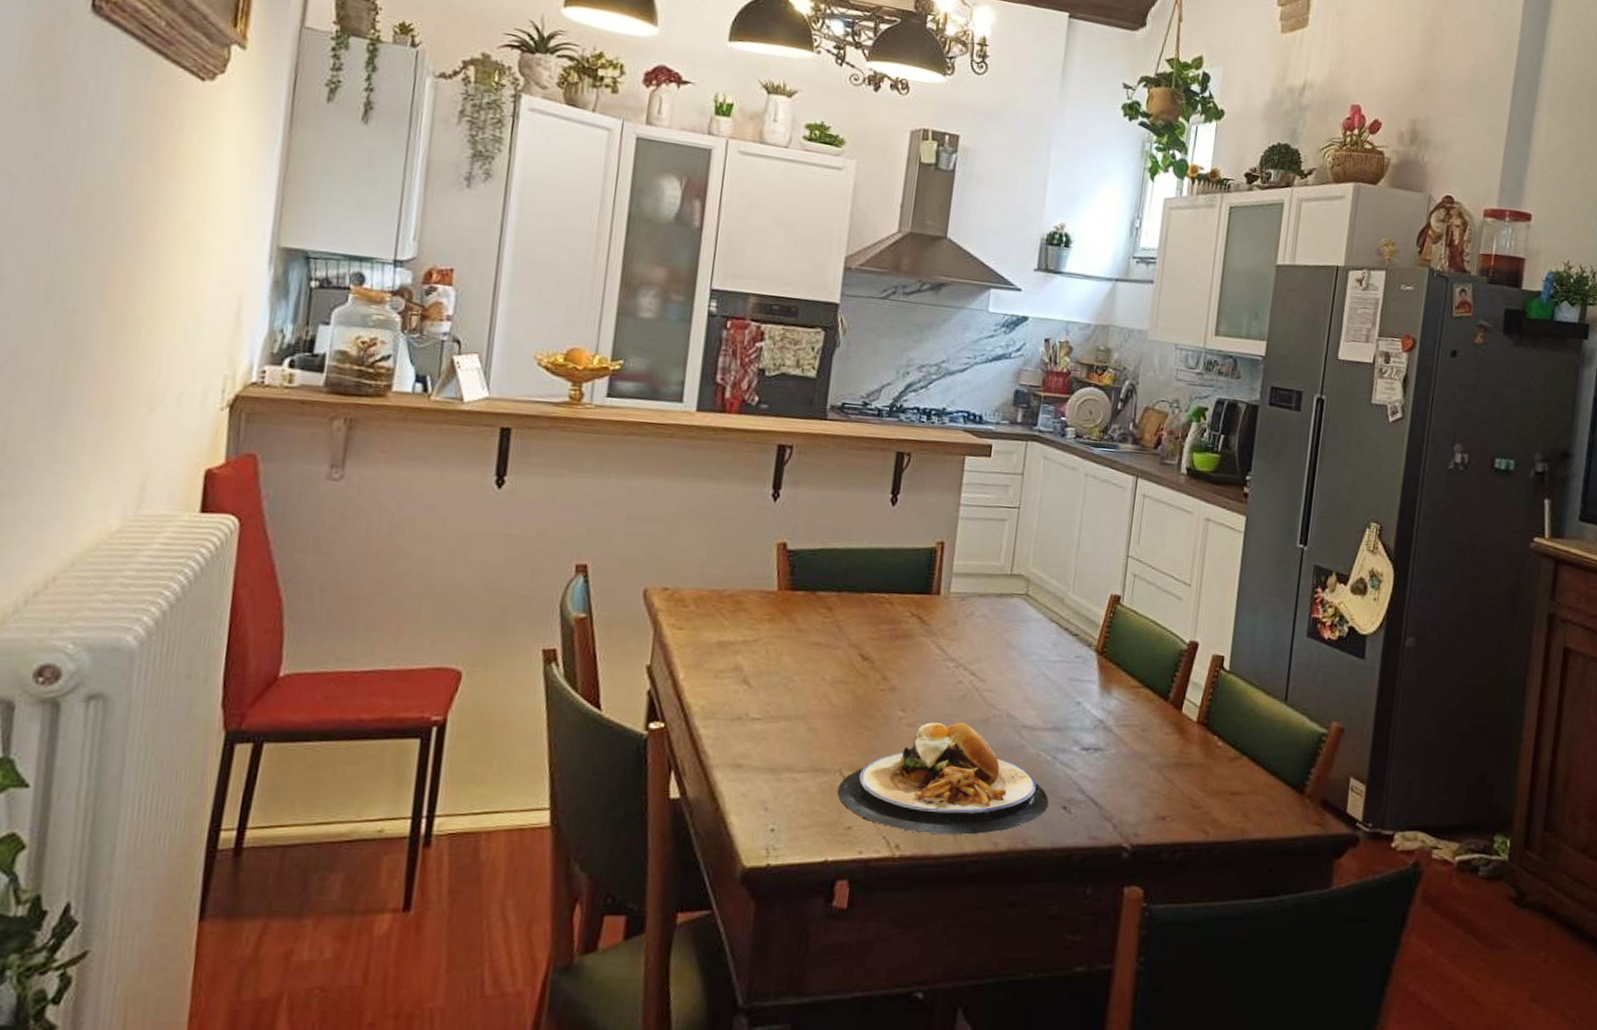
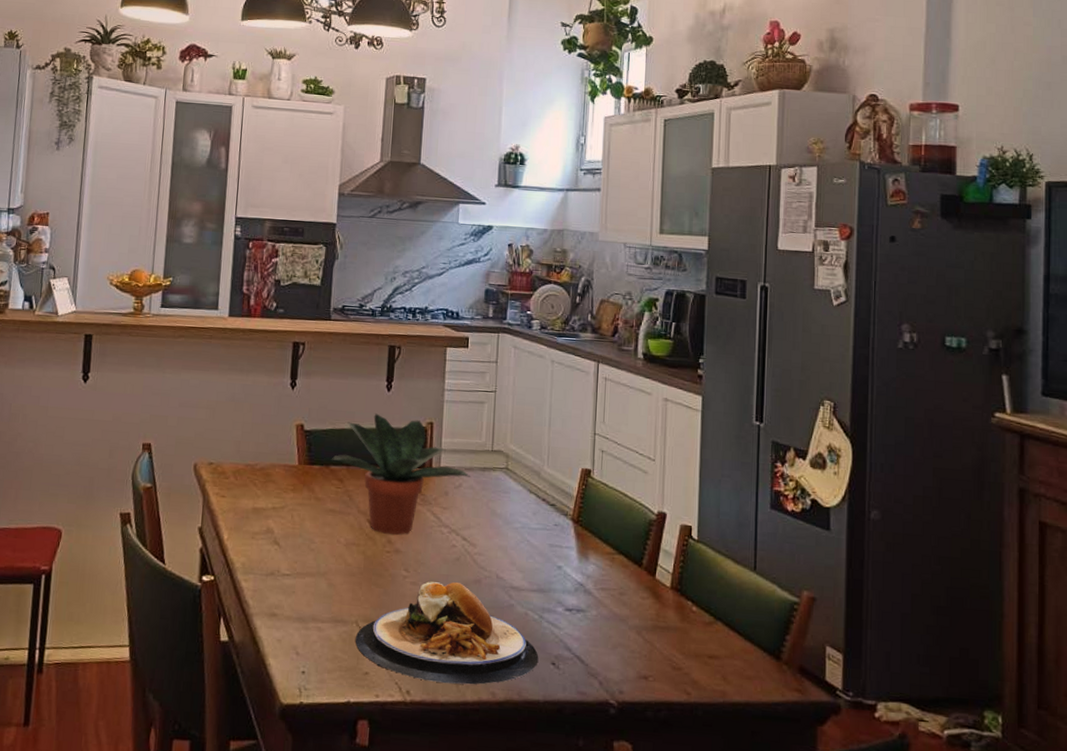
potted plant: none [818,531,985,671] -> present [331,413,471,535]

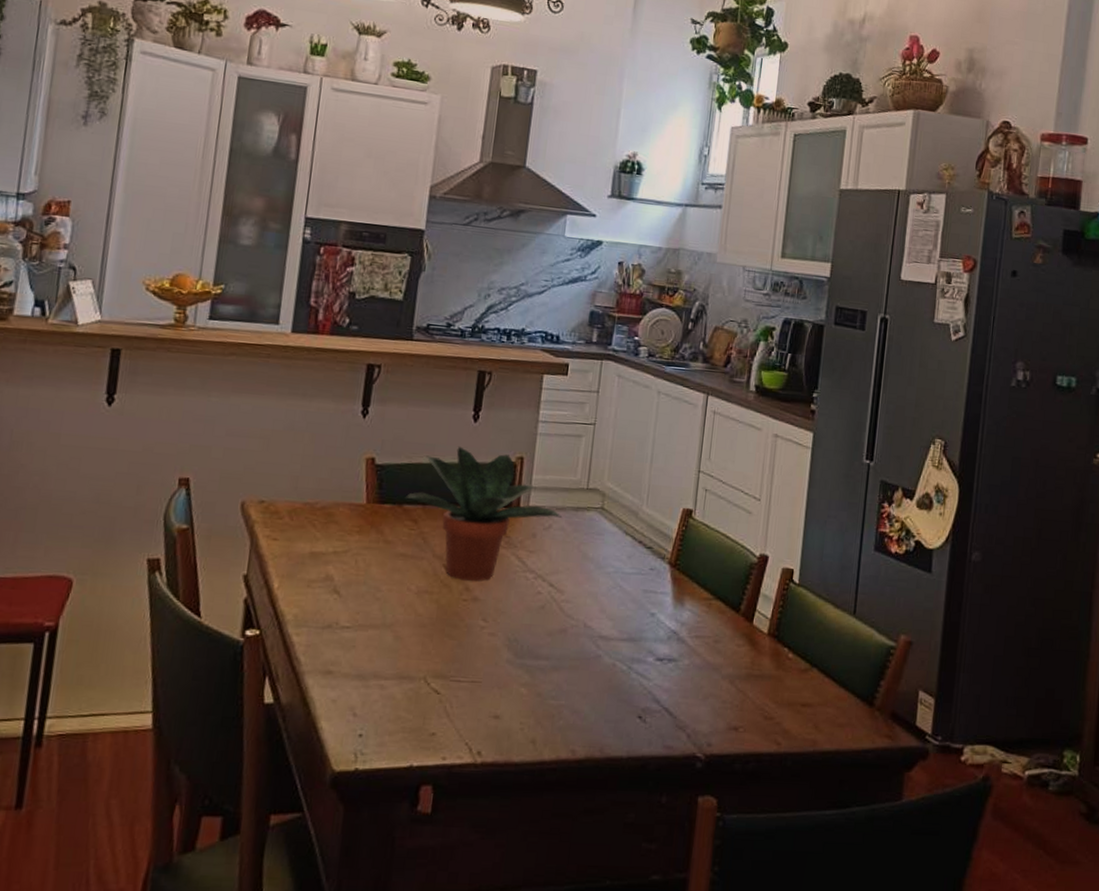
plate: present [355,580,539,685] -> none [422,631,625,743]

